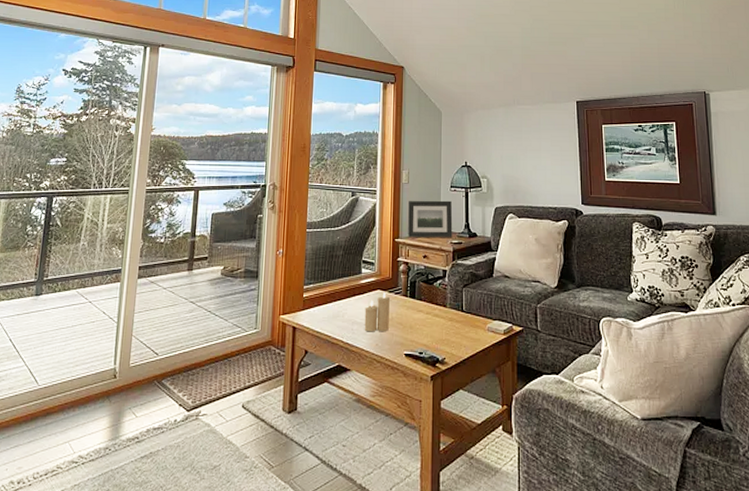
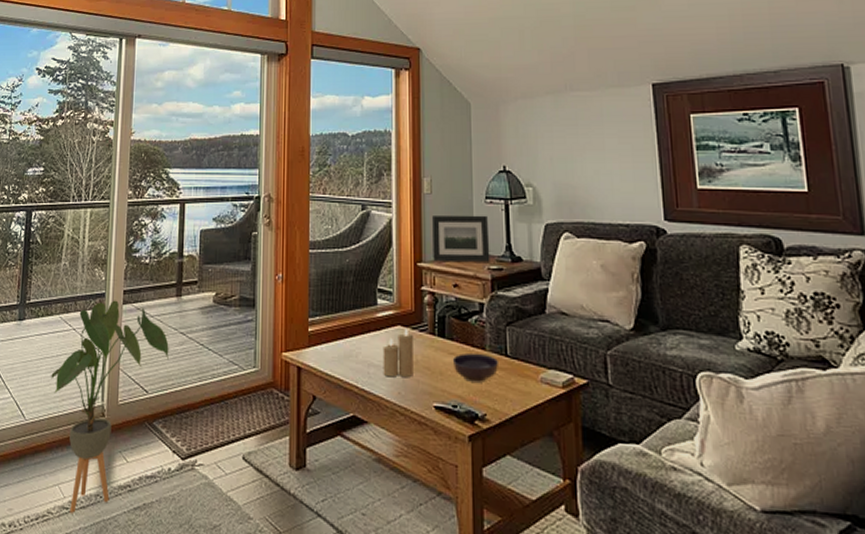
house plant: none [65,275,180,466] -> present [51,300,169,513]
bowl: none [420,309,457,333] -> present [452,352,500,383]

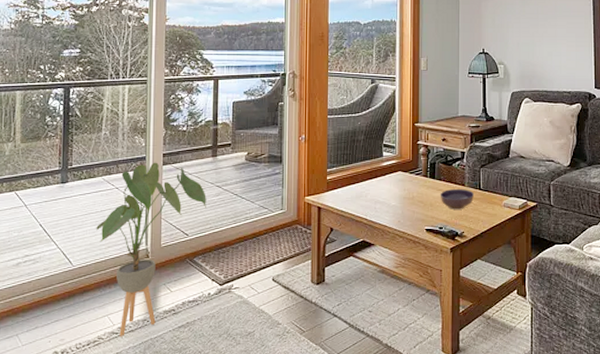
candle: present [383,329,413,378] -> none [386,173,410,210]
picture frame: present [432,215,490,262] -> none [427,86,471,123]

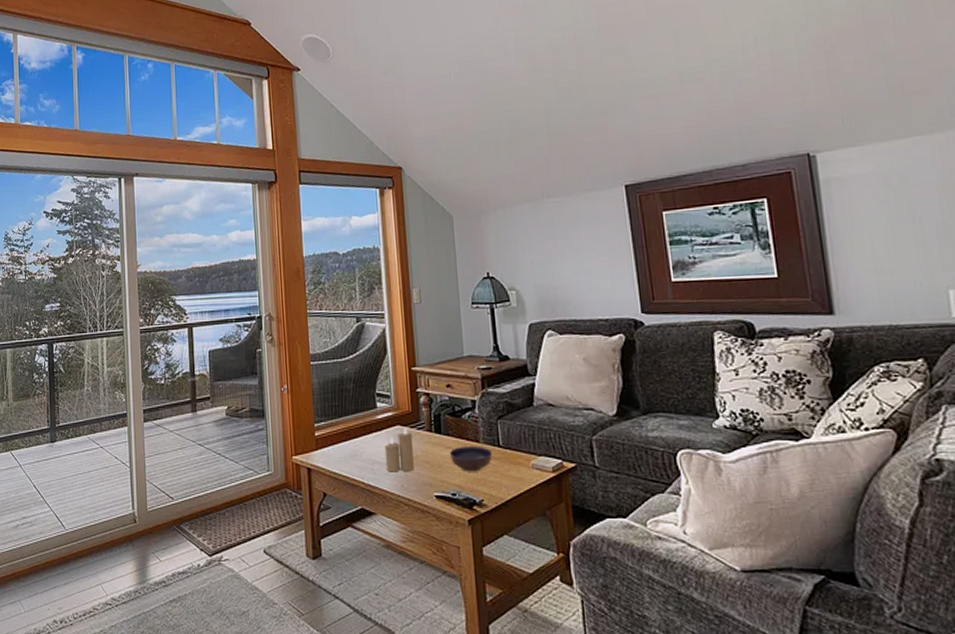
house plant: present [96,162,206,336] -> none [85,419,190,608]
candle: none [386,173,410,210] -> present [384,428,414,472]

